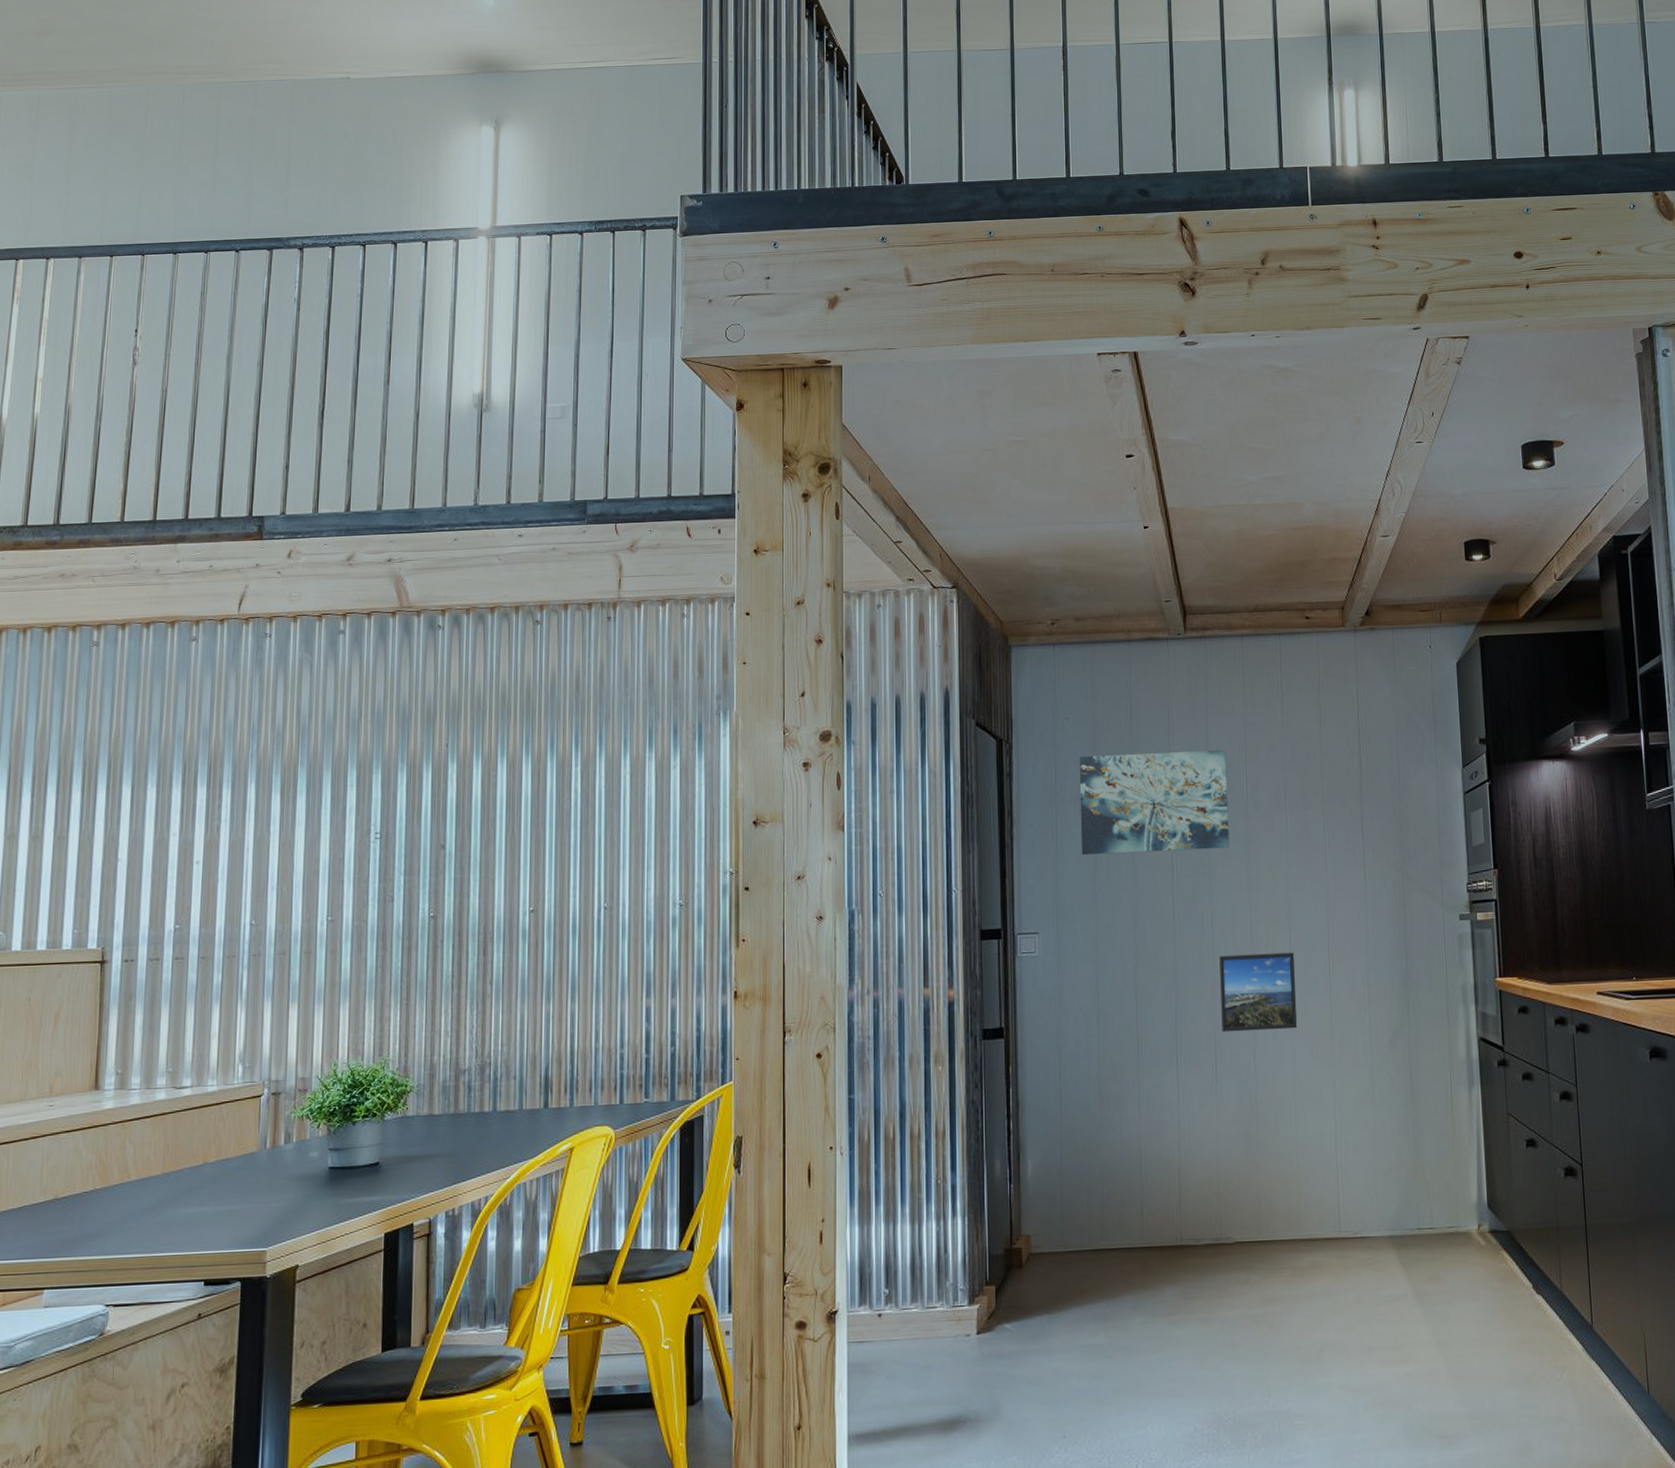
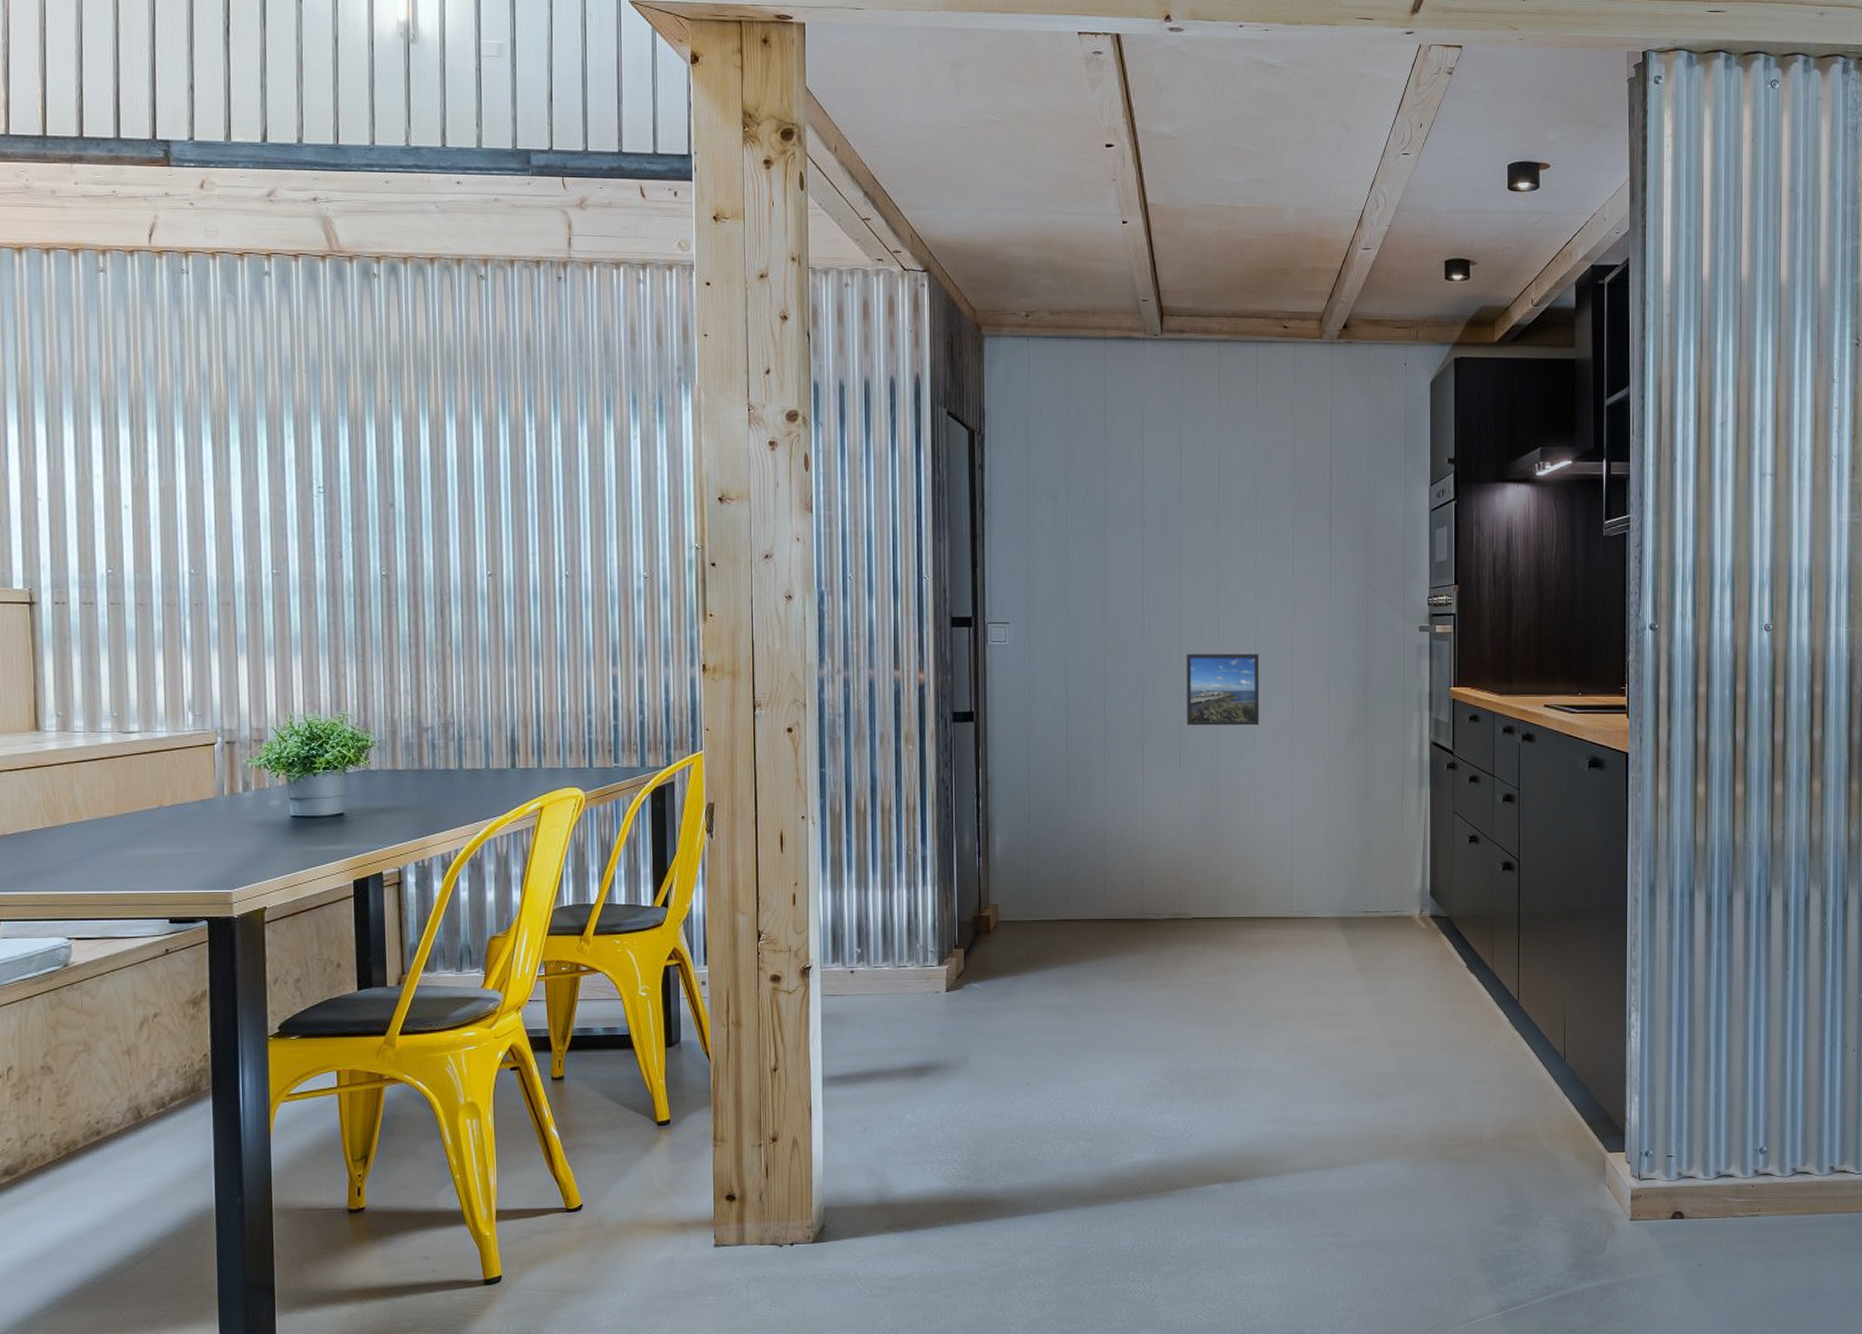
wall art: present [1079,750,1229,856] -> none [1052,453,1200,551]

